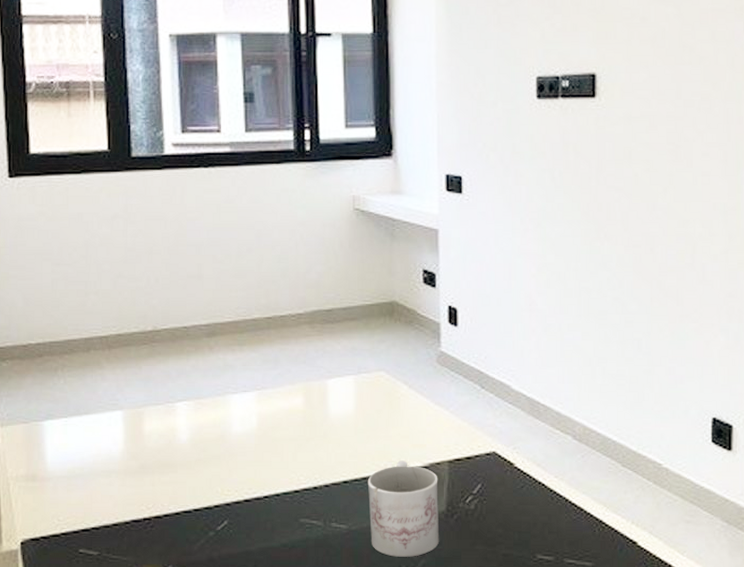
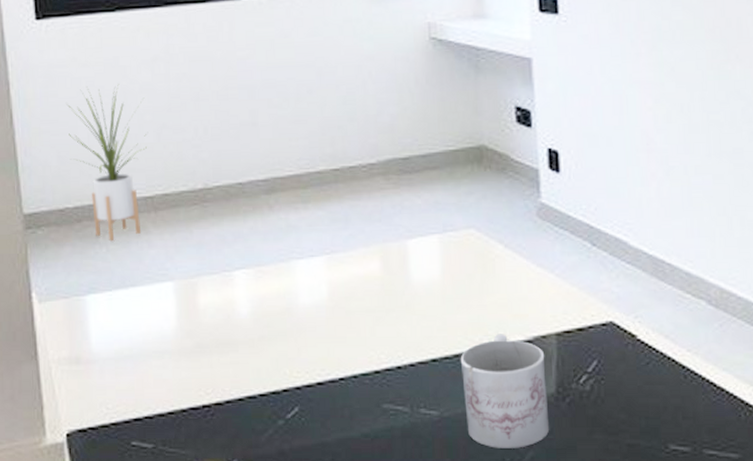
house plant: none [33,237,104,373] -> present [66,84,147,241]

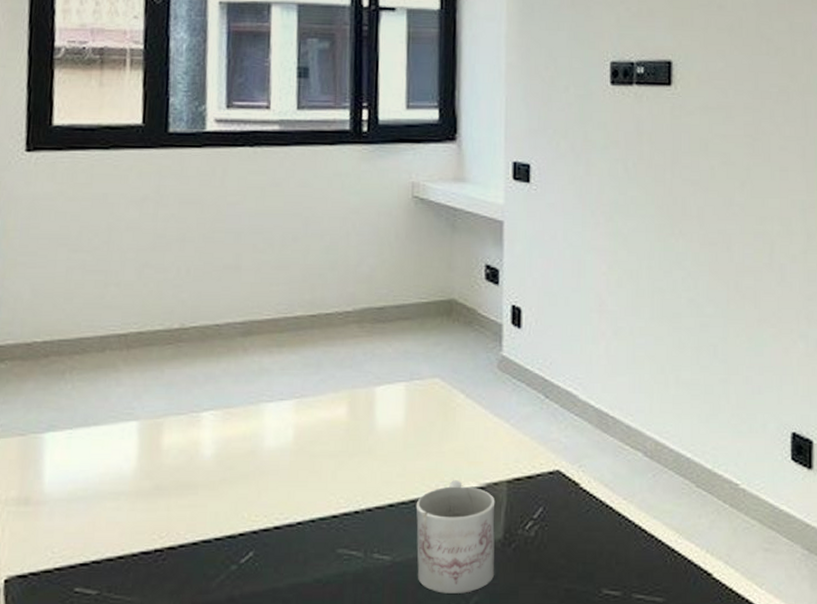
house plant: present [66,84,147,241] -> none [46,220,130,377]

